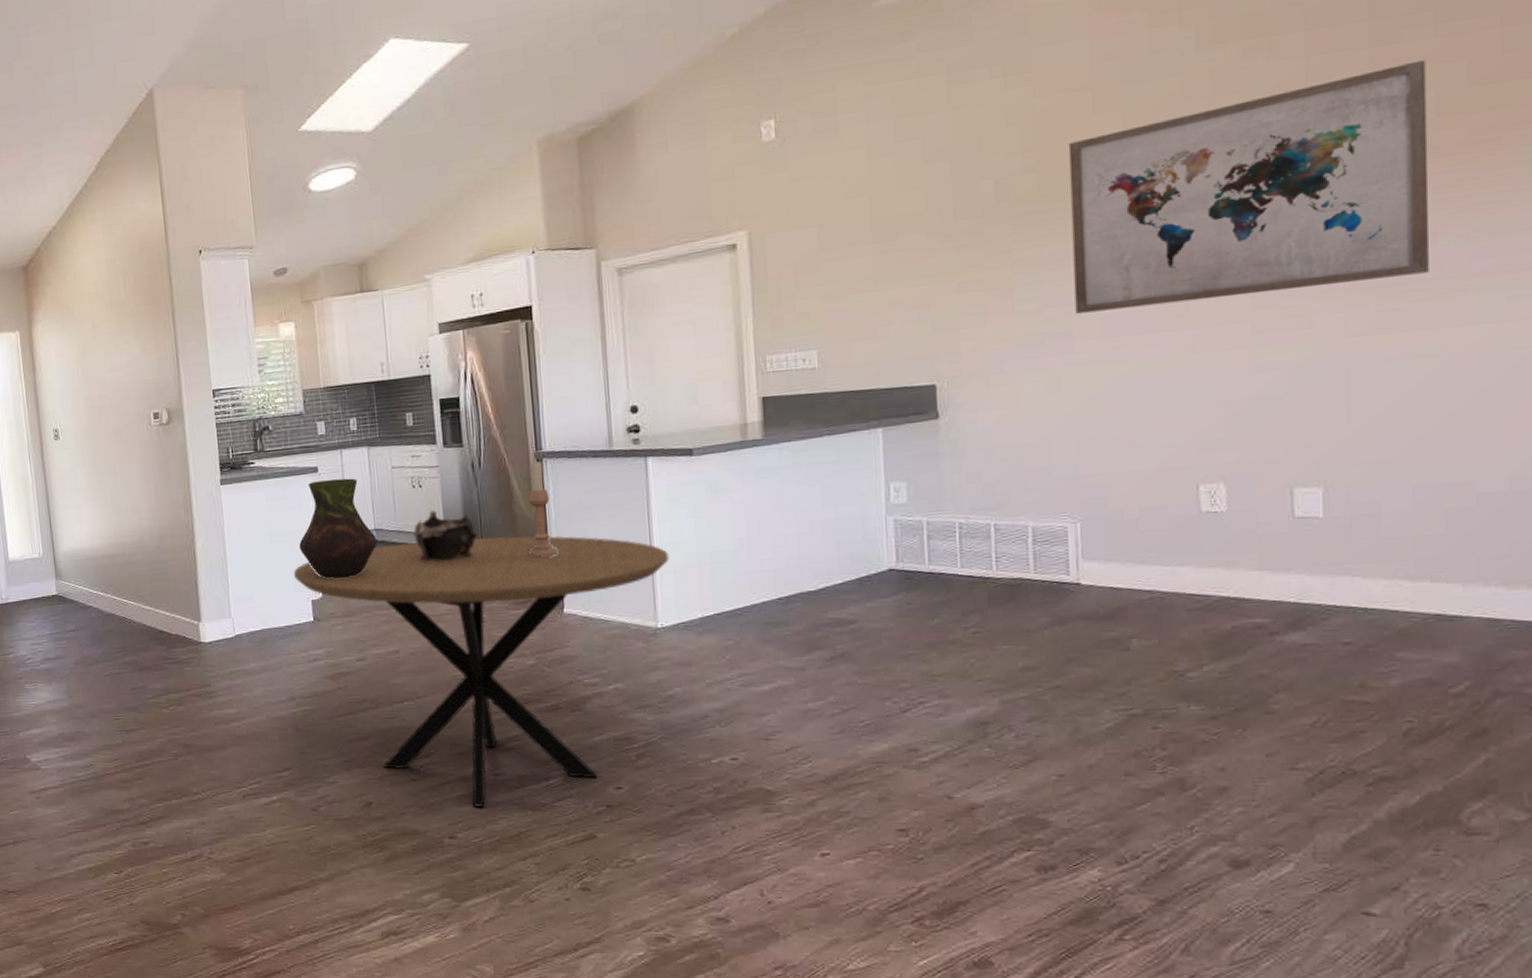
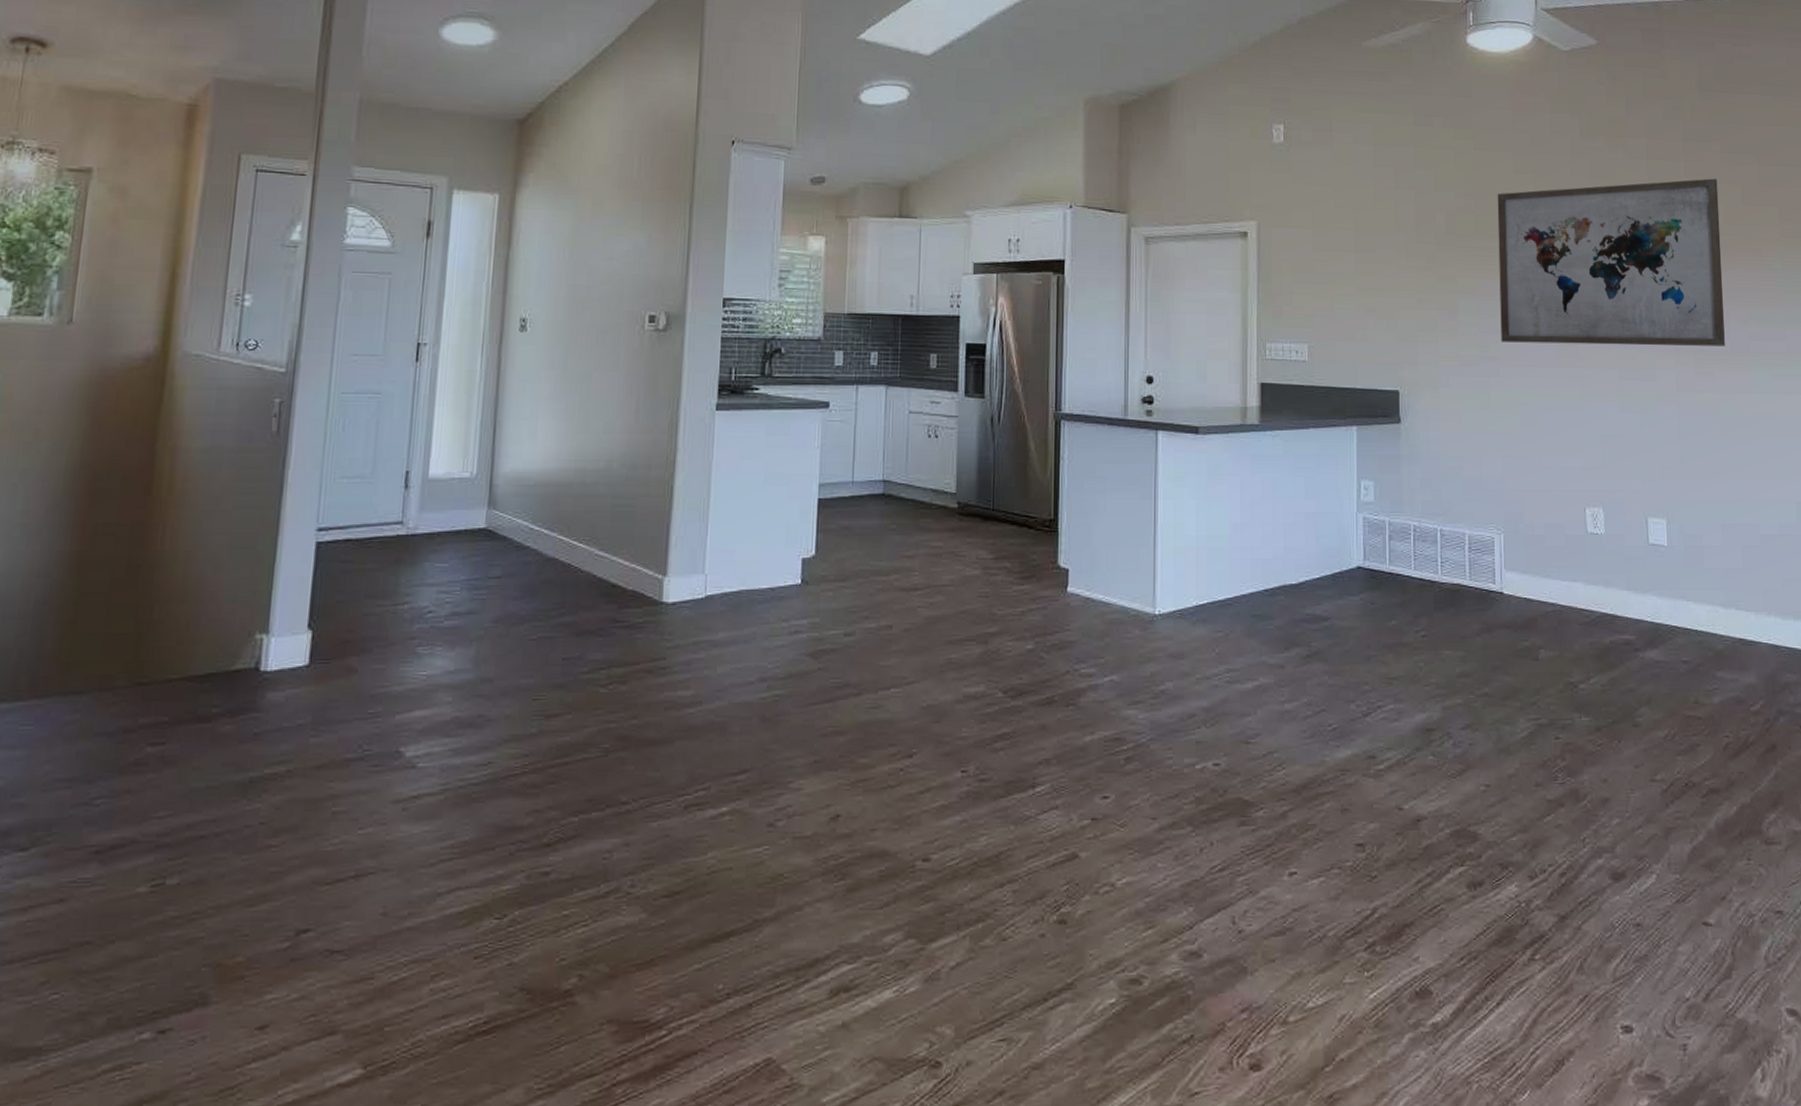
dining table: present [294,535,669,807] -> none [786,500,1171,821]
vase: present [299,478,377,579] -> none [797,418,883,534]
decorative bowl: present [413,510,477,561] -> none [924,465,988,523]
candlestick: present [527,461,559,558] -> none [1037,423,1068,528]

